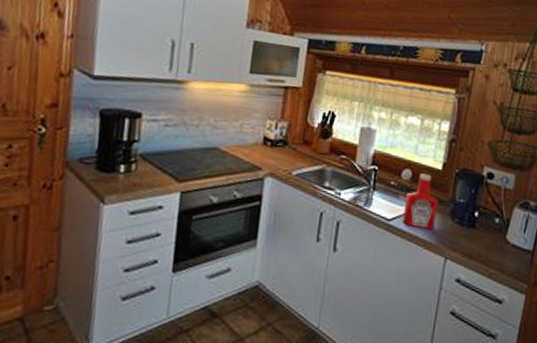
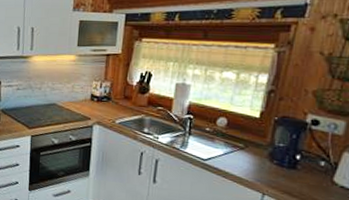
ketchup bottle: present [402,173,438,230] -> none [218,121,256,170]

